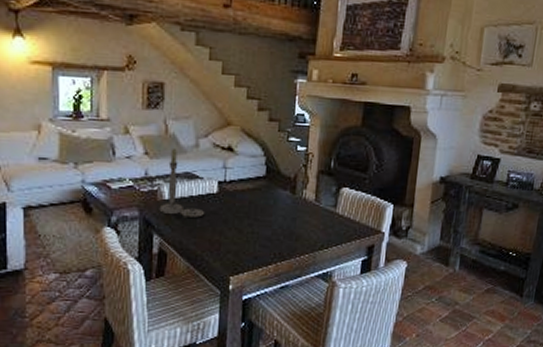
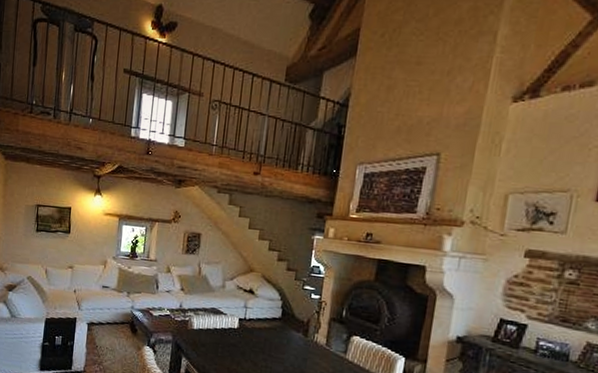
candlestick: present [159,149,205,219] -> none [188,287,226,347]

